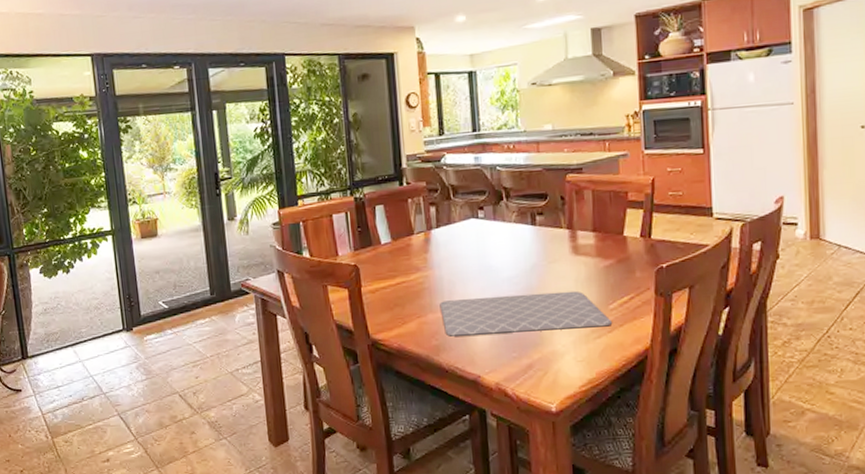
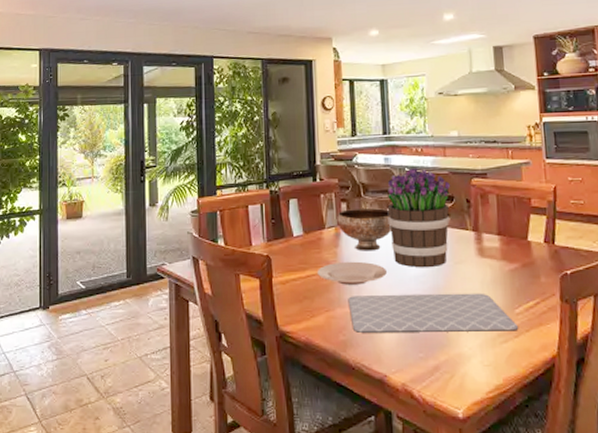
plate: none [407,266,479,290] -> present [316,261,387,285]
bowl: none [426,210,483,256] -> present [337,208,391,251]
bouquet: none [478,165,545,269] -> present [387,168,451,267]

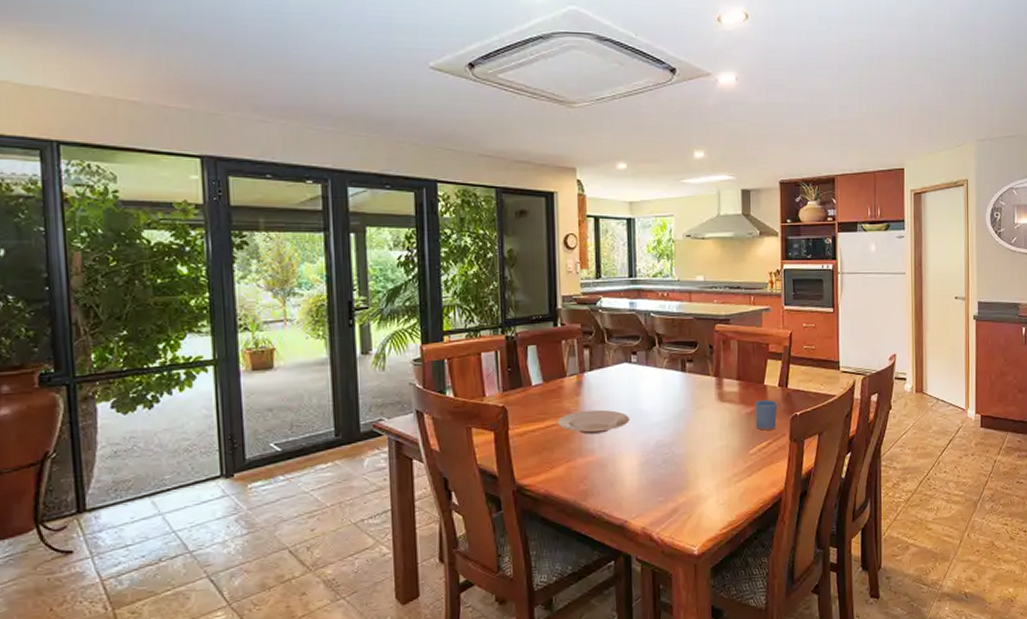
bowl: present [337,208,391,251] -> none [579,355,635,399]
placemat: present [348,293,519,333] -> none [589,436,752,481]
bouquet: present [387,168,451,267] -> none [631,313,695,414]
mug: none [518,256,545,289] -> present [754,399,778,431]

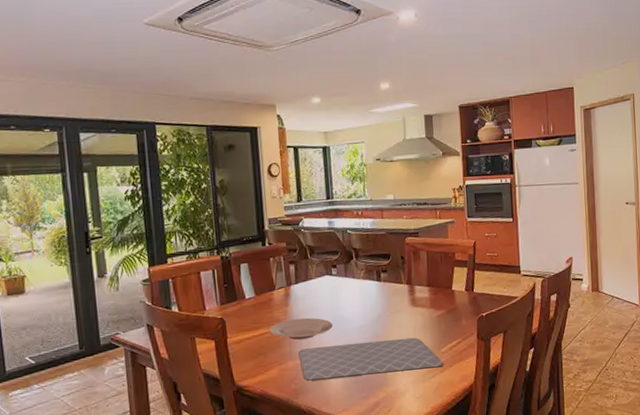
placemat: none [589,436,752,481] -> present [298,337,444,381]
mug: present [754,399,778,431] -> none [444,303,465,331]

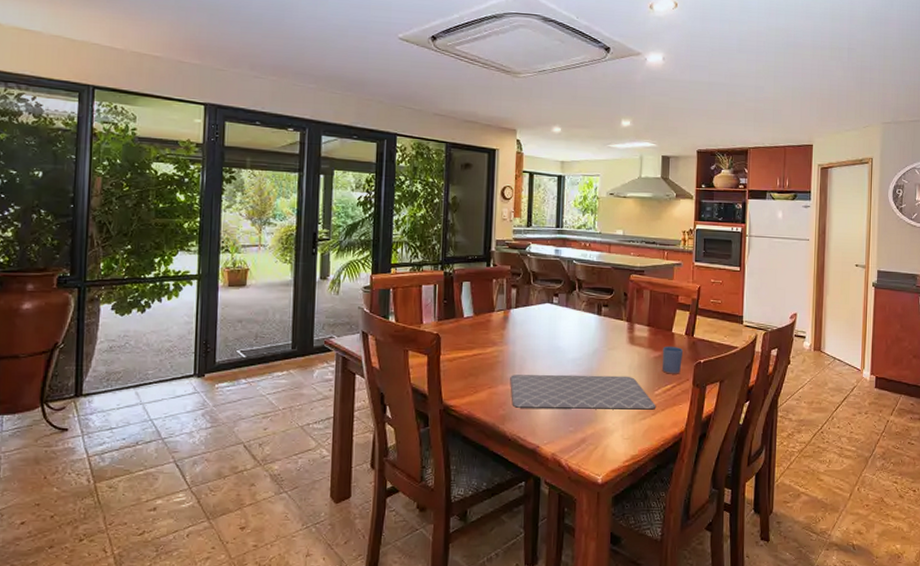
plate: present [269,317,333,340] -> none [483,343,548,365]
mug: none [444,303,465,331] -> present [662,346,684,374]

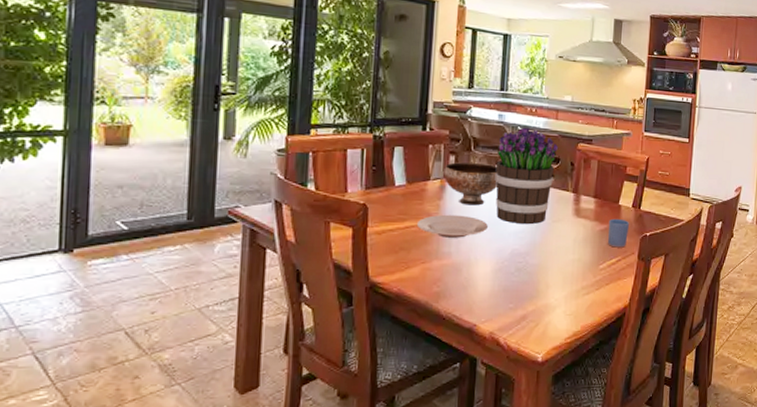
plate: none [483,343,548,365] -> present [416,214,488,238]
bowl: none [506,295,556,335] -> present [443,162,498,206]
placemat: present [510,375,657,410] -> none [446,248,601,284]
bouquet: none [553,260,612,351] -> present [495,127,559,224]

